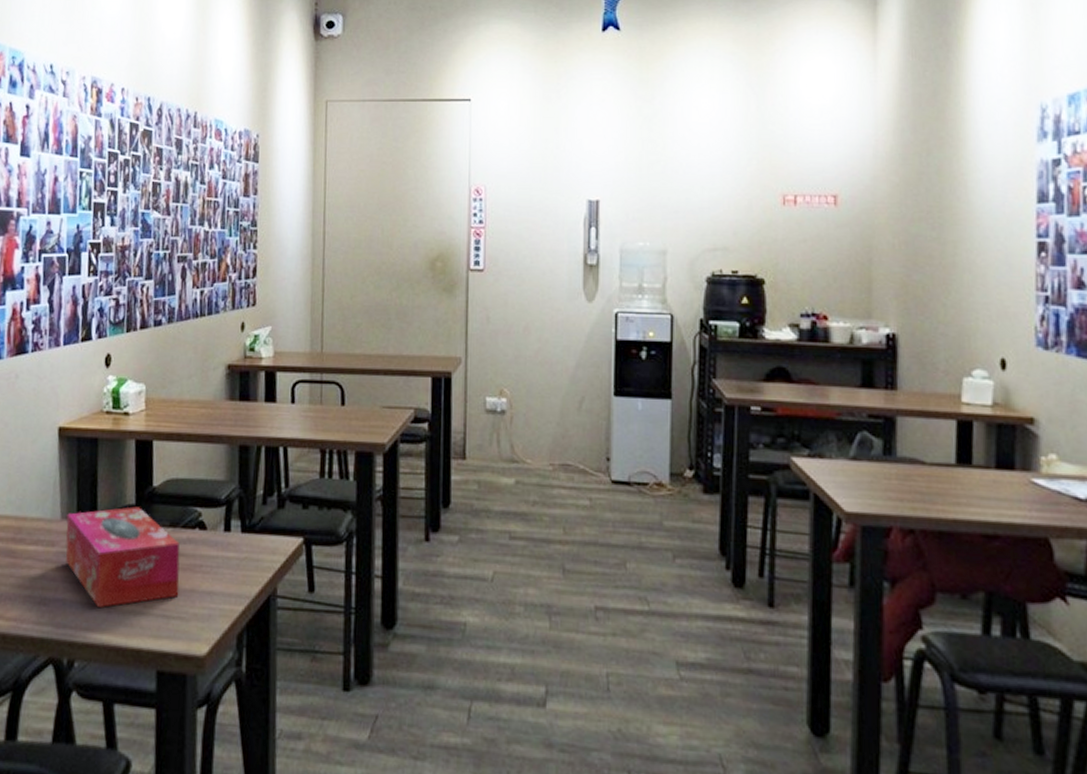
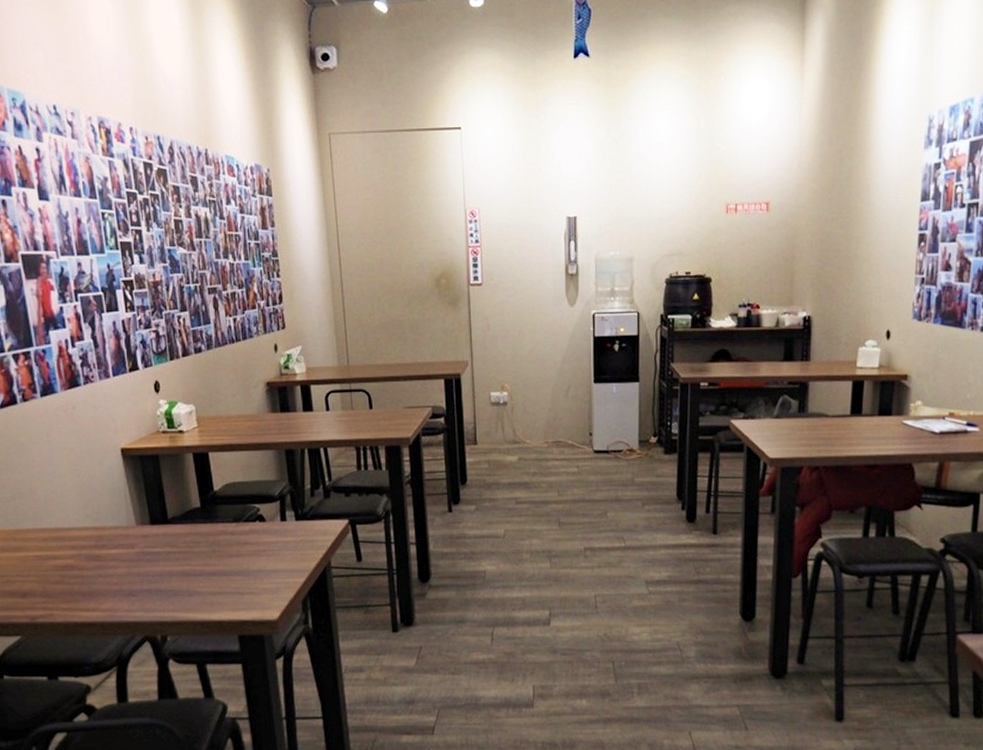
tissue box: present [65,506,180,608] -> none [141,509,249,592]

